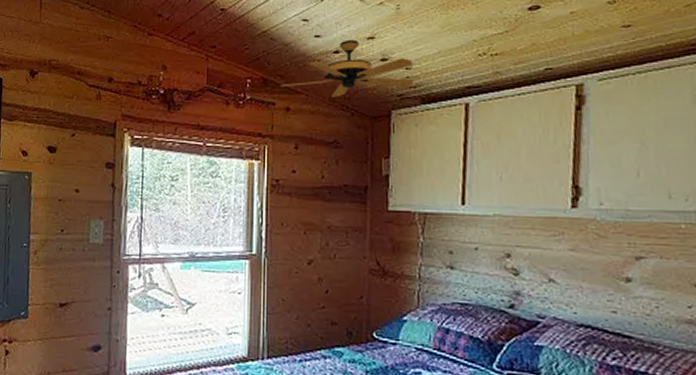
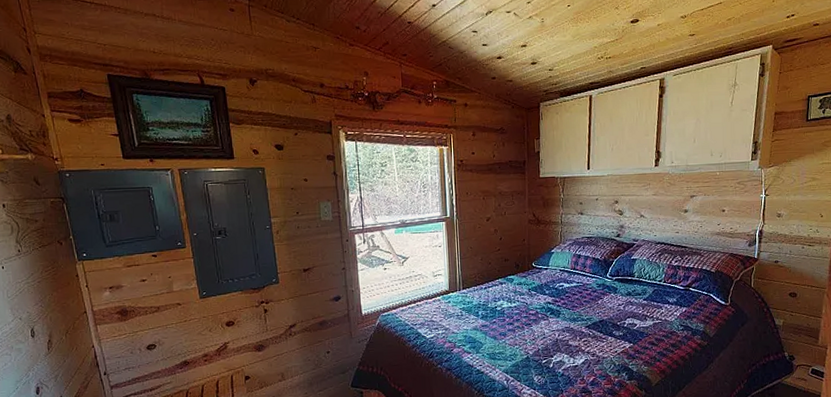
ceiling fan: present [280,39,414,97] -> none [459,47,555,94]

